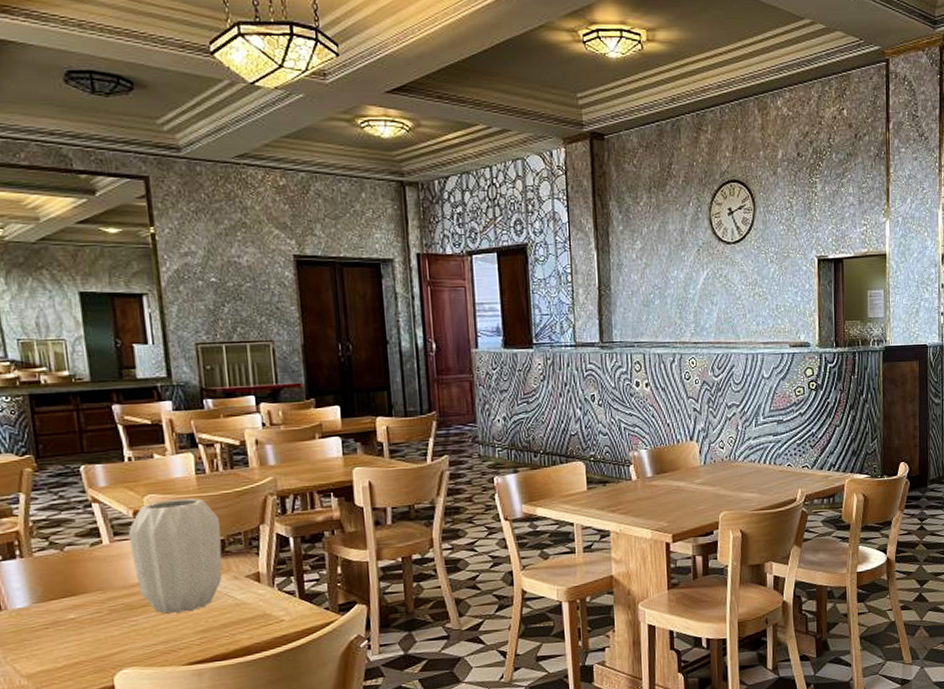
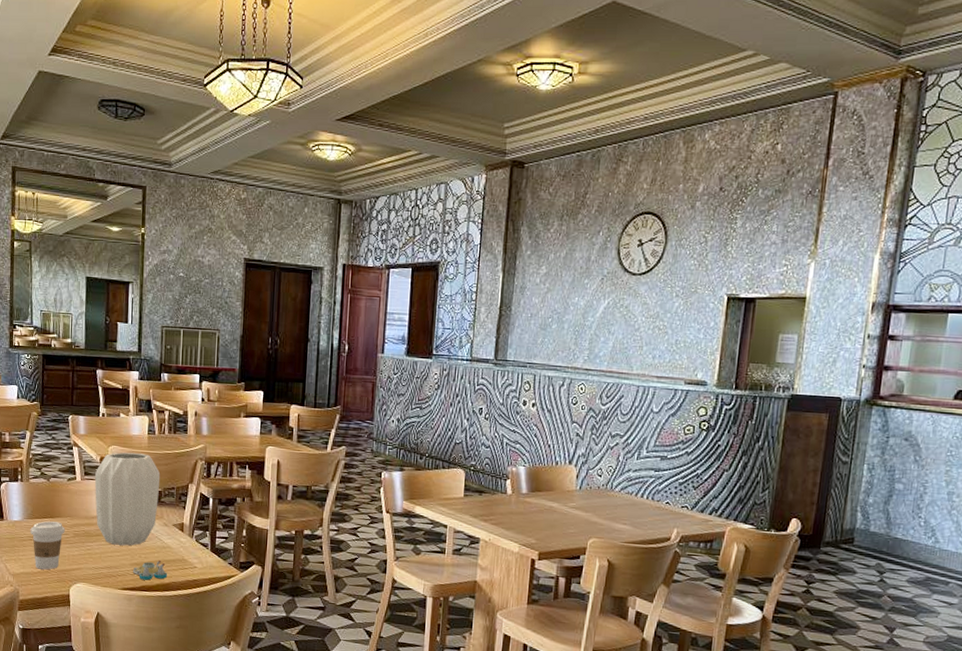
coffee cup: none [43,599,96,663] -> present [30,521,65,570]
salt and pepper shaker set: none [199,620,248,648] -> present [133,559,168,580]

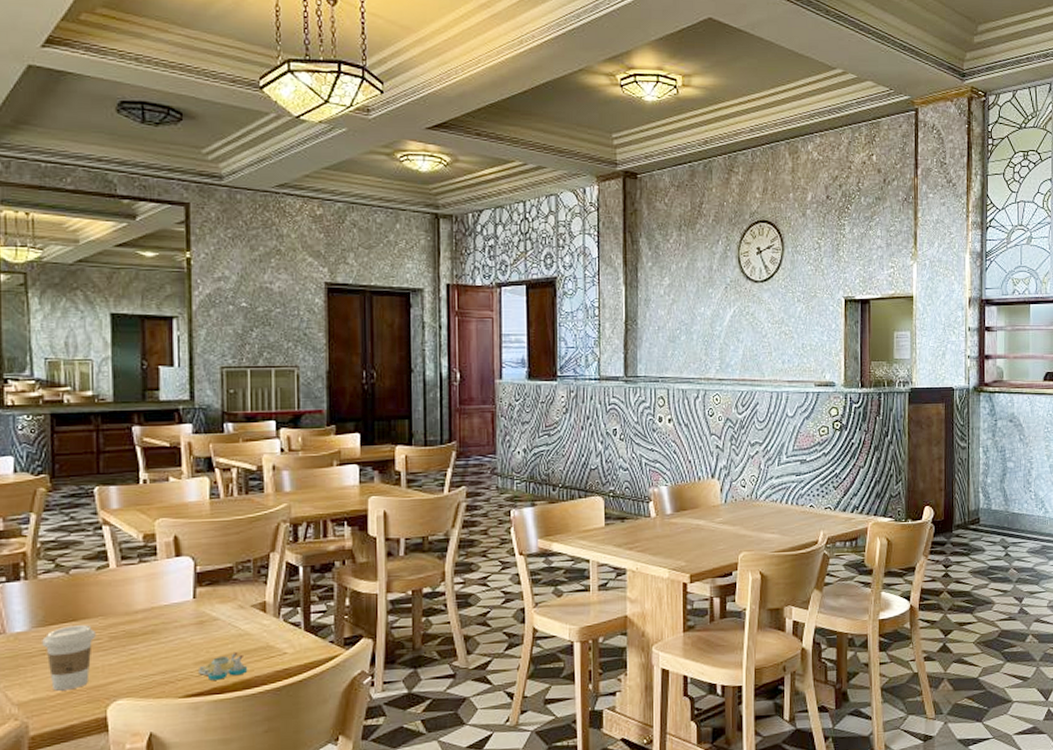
vase: present [95,452,161,546] -> none [137,523,231,643]

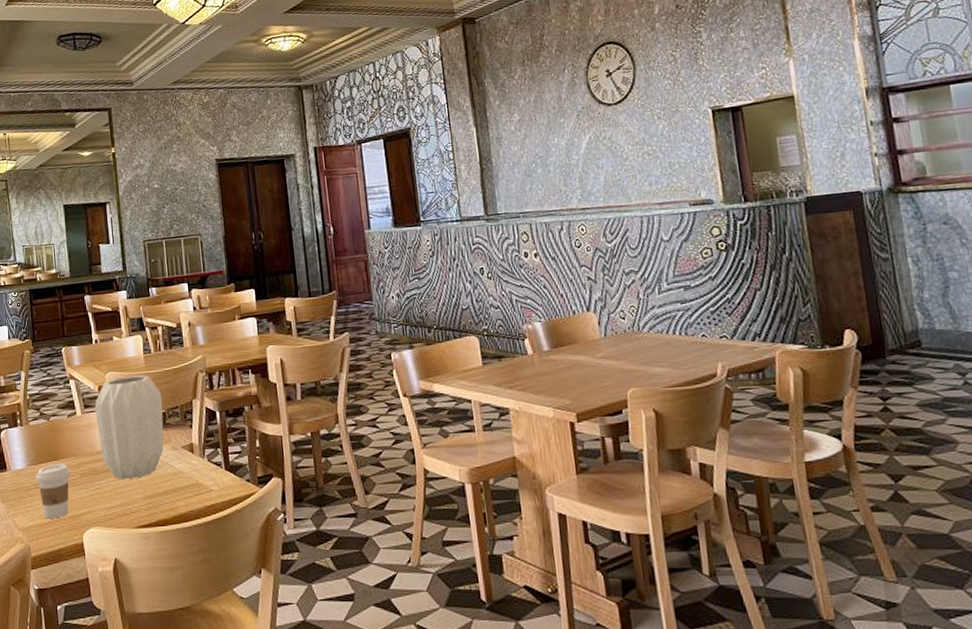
vase: none [137,523,231,643] -> present [95,375,164,479]
salt and pepper shaker set: present [199,651,248,681] -> none [146,488,184,514]

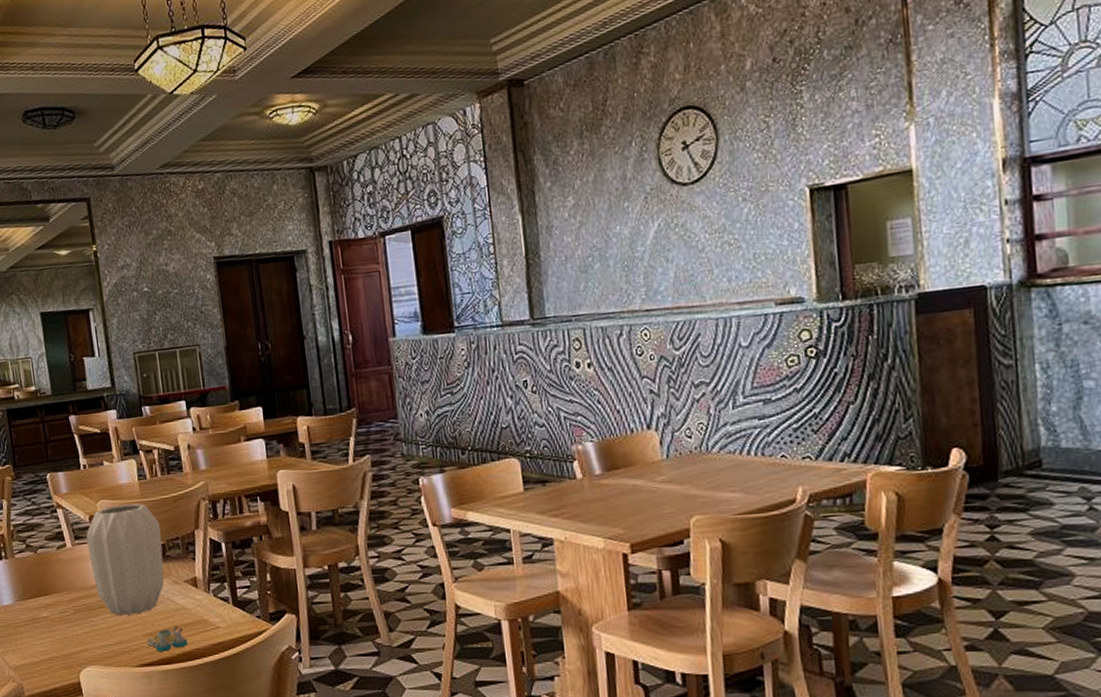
coffee cup: present [35,463,71,519] -> none [24,599,63,657]
salt and pepper shaker set: none [146,488,184,514] -> present [147,625,188,652]

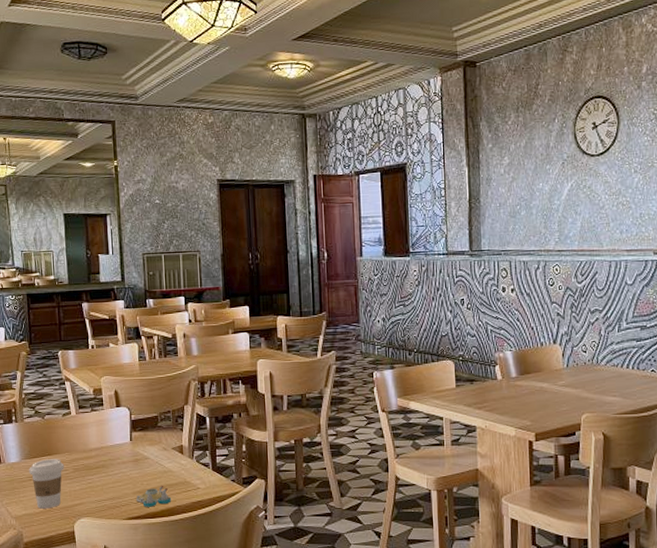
coffee cup: none [24,599,63,657] -> present [29,459,64,509]
vase: present [86,503,164,616] -> none [90,380,156,475]

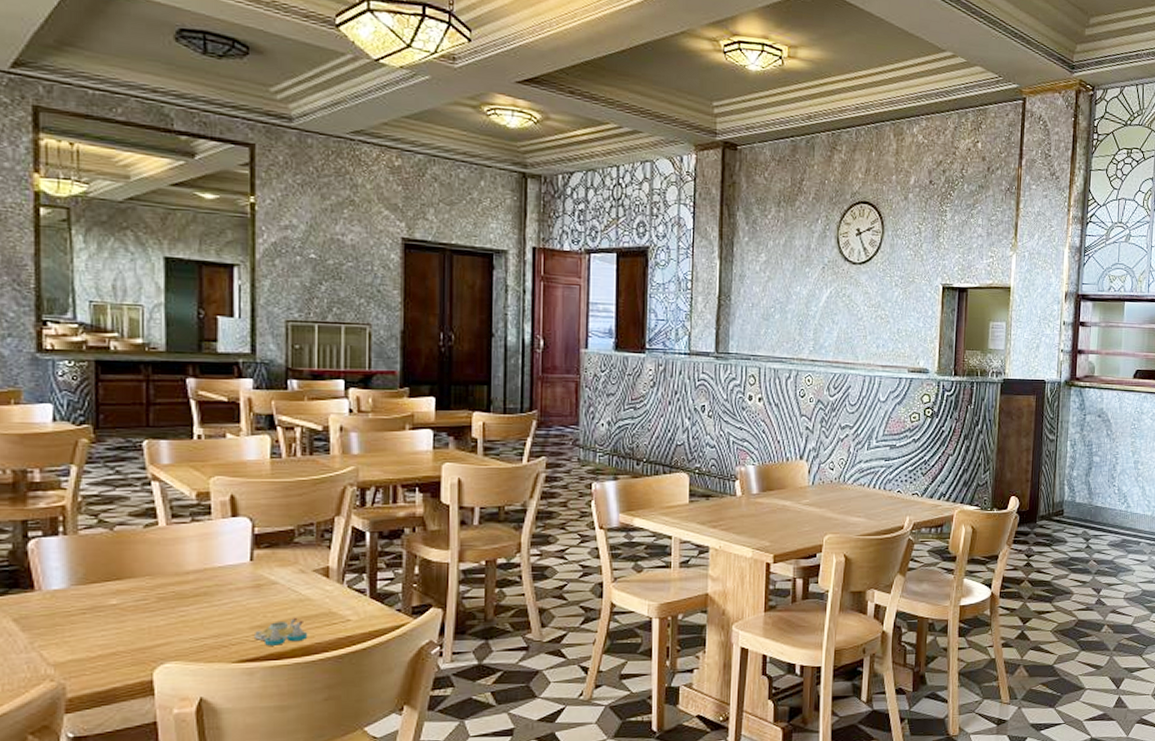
coffee cup: present [29,459,64,509] -> none [82,584,142,652]

